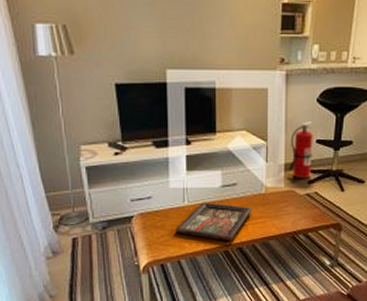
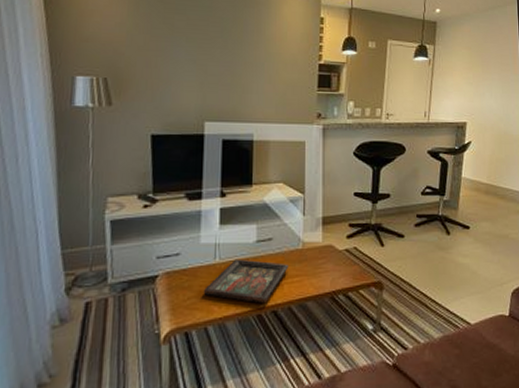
fire extinguisher: present [288,121,313,178] -> none [326,174,351,232]

